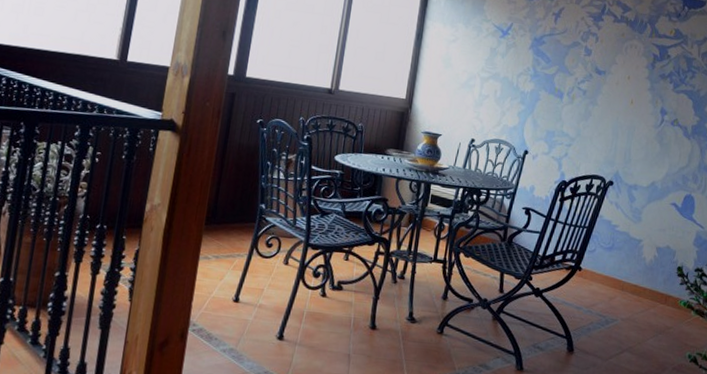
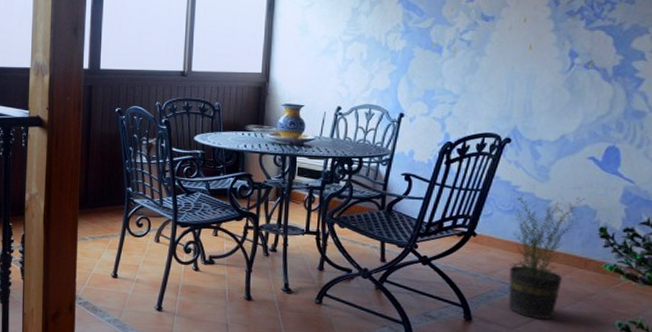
potted plant: none [604,228,668,352] -> present [508,189,586,320]

